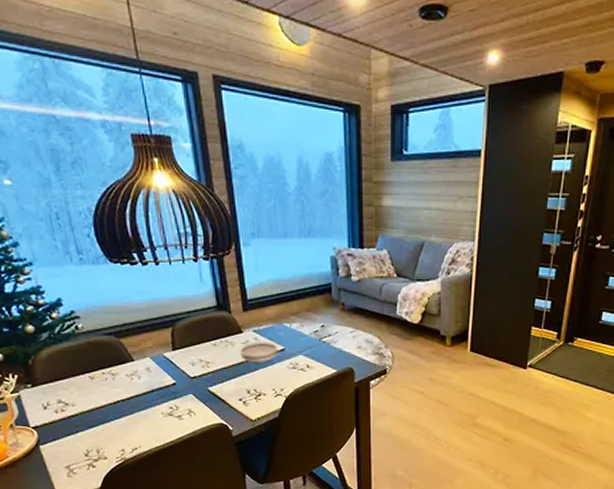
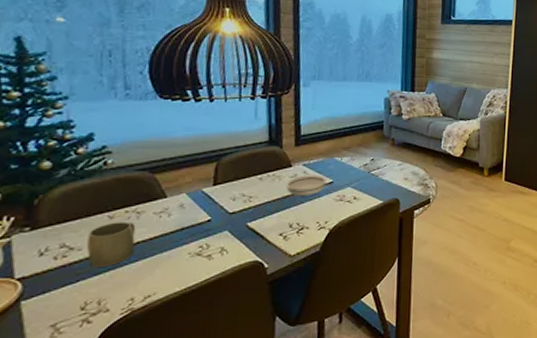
mug: none [77,382,116,421] -> present [86,221,136,267]

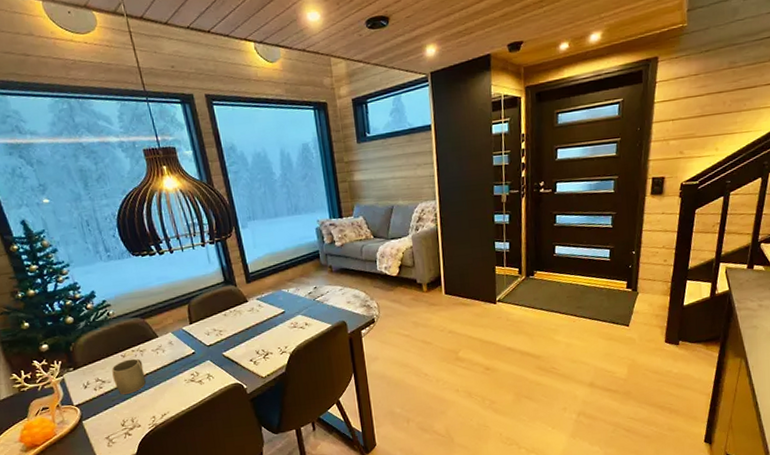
bowl: present [285,175,327,197] -> none [246,306,280,327]

